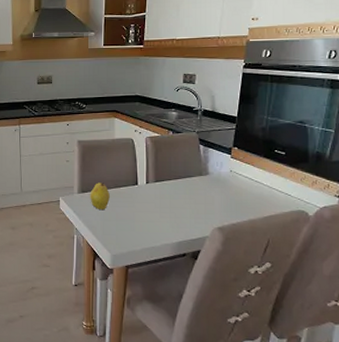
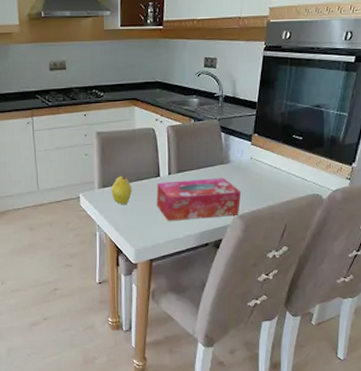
tissue box: none [134,189,221,230] -> present [156,178,242,222]

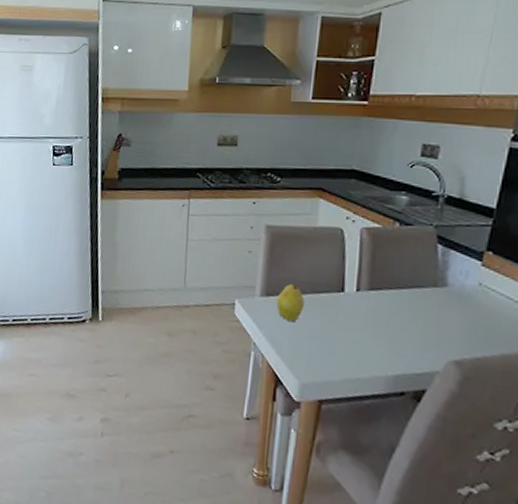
tissue box: present [156,178,242,222] -> none [335,299,461,361]

